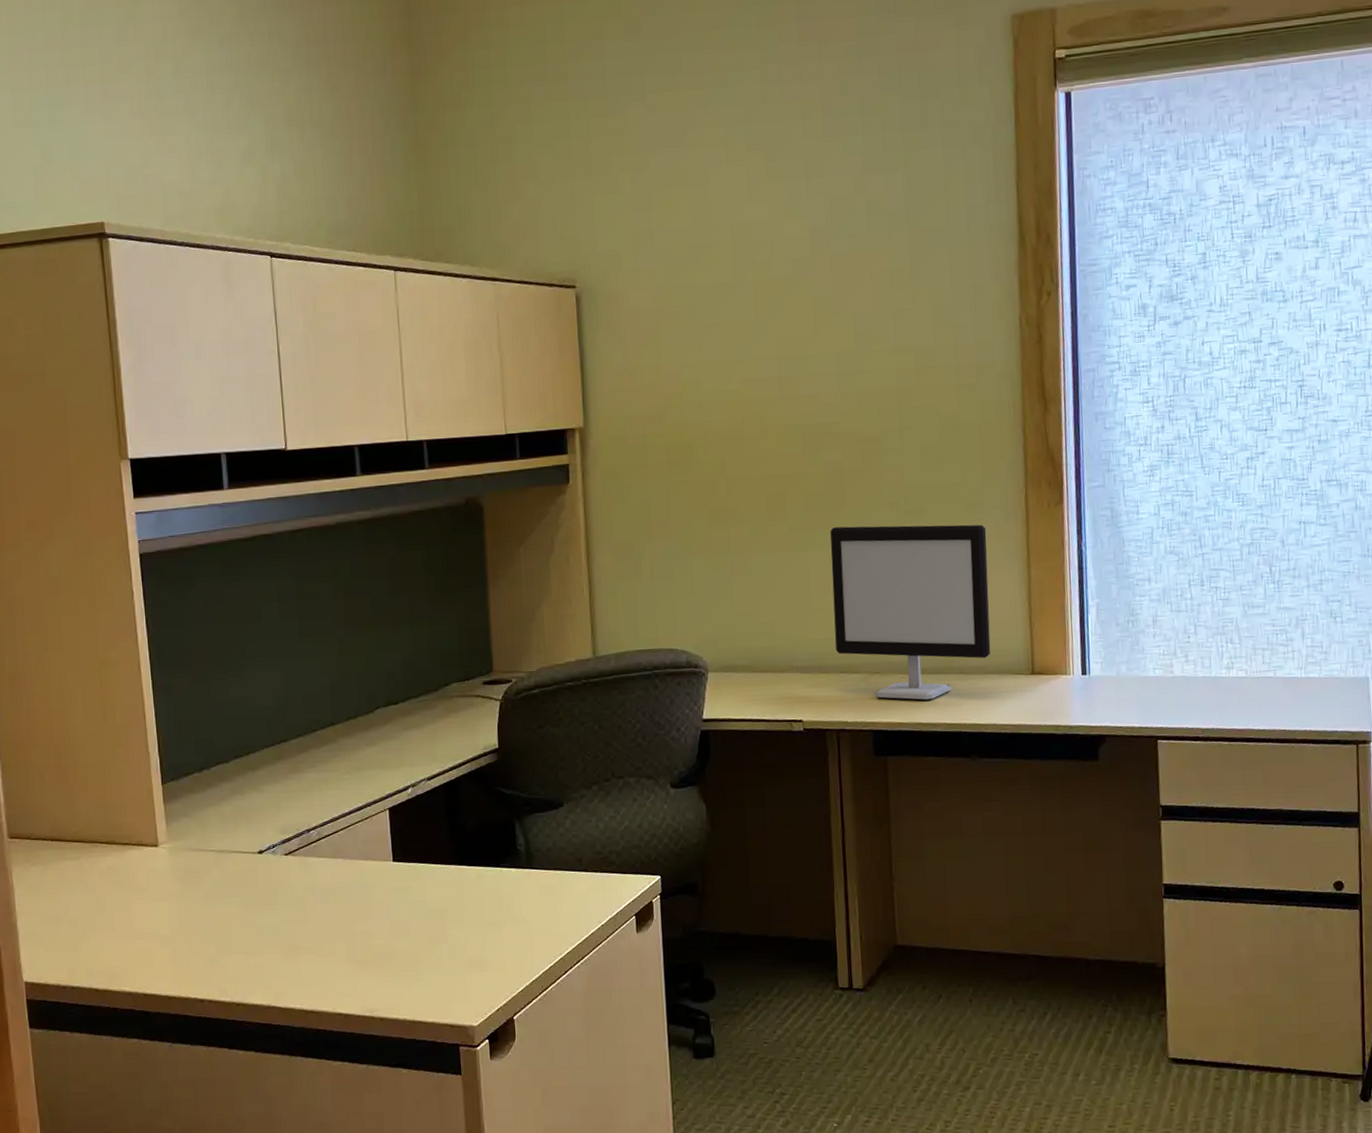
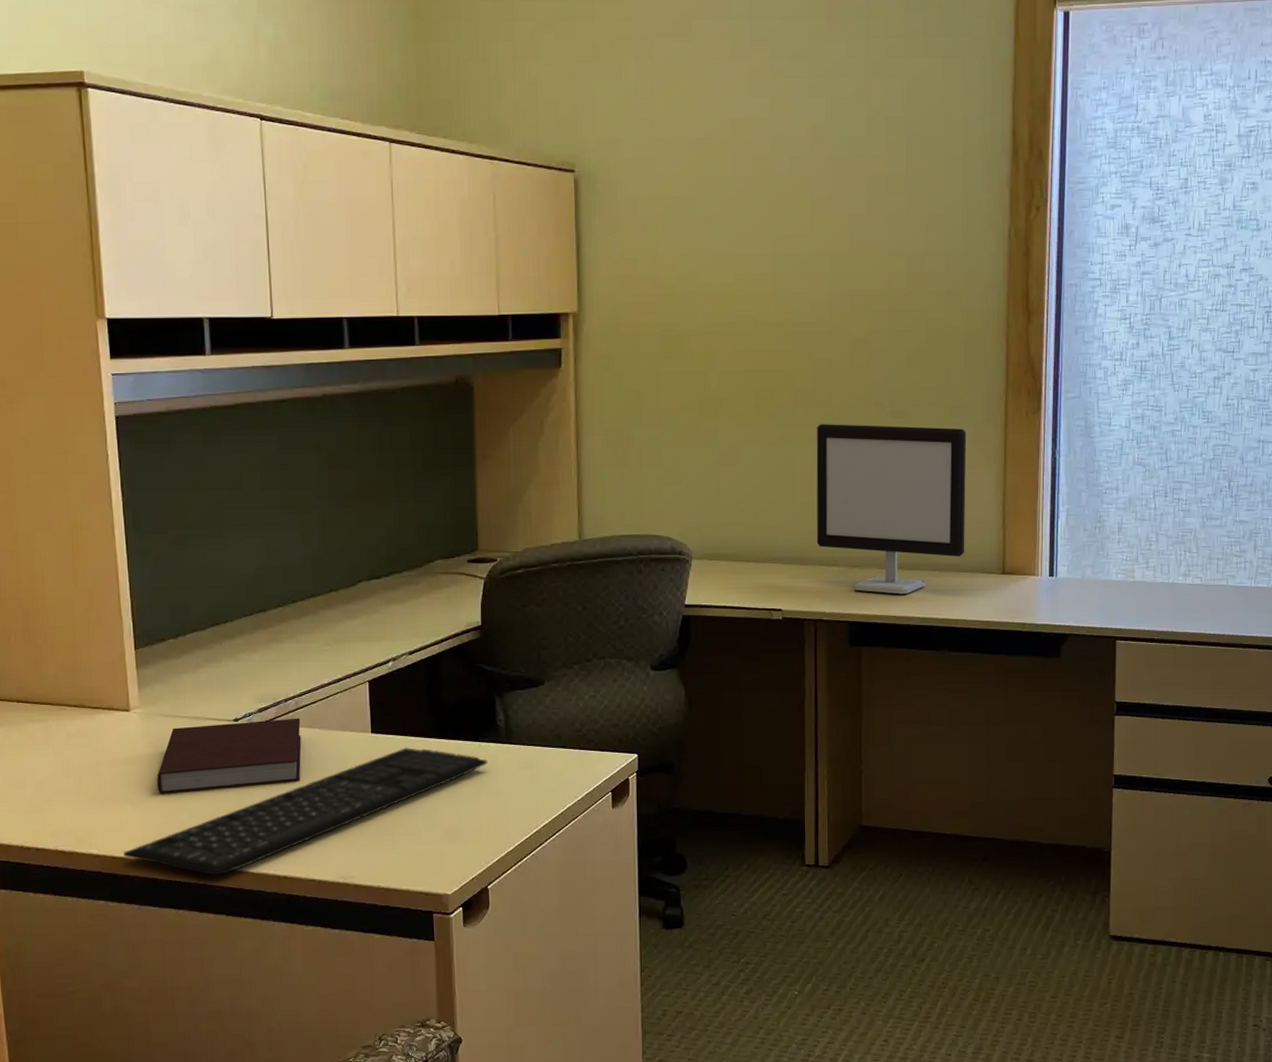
keyboard: none [155,875,509,1011] -> present [123,748,488,876]
notebook: none [185,848,325,929] -> present [157,718,302,794]

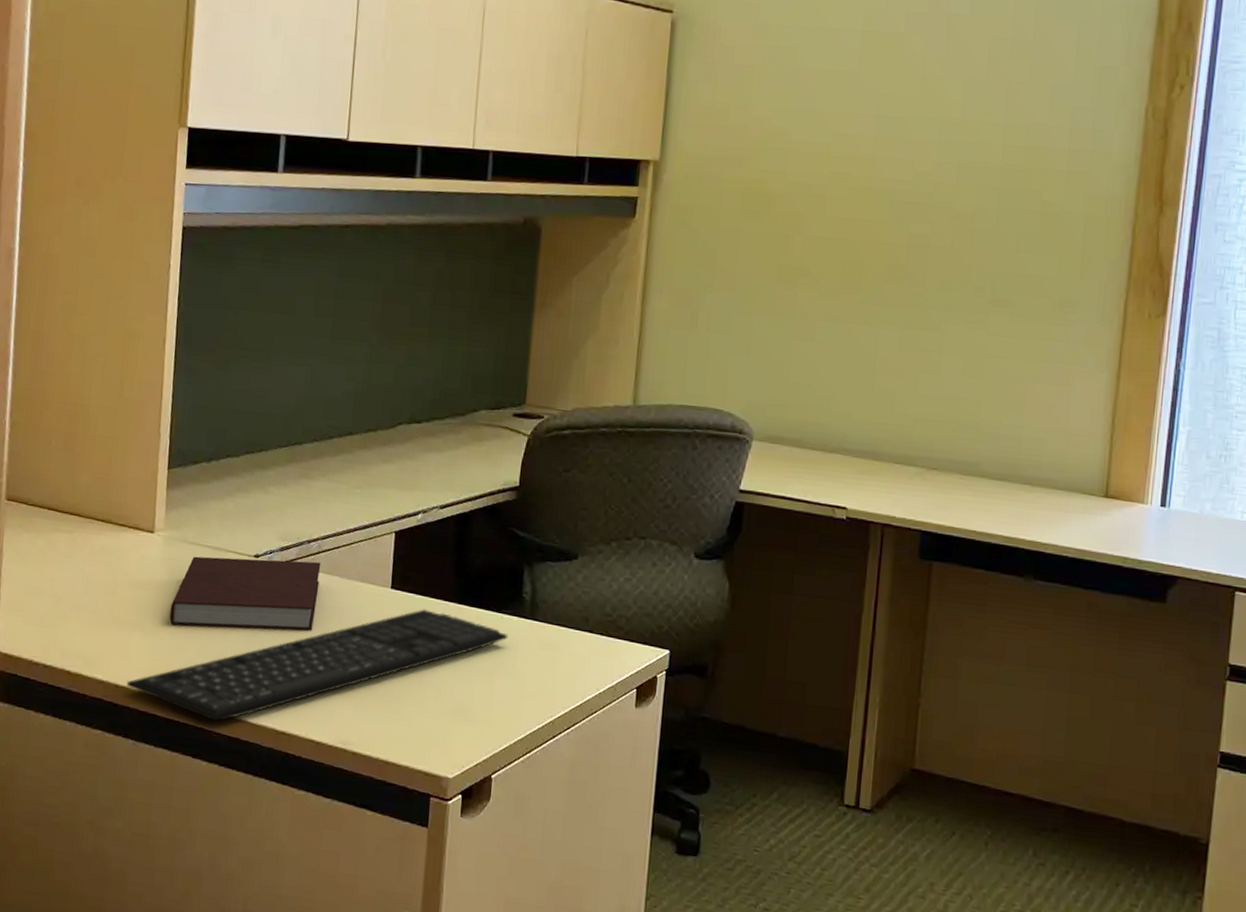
computer monitor: present [816,424,967,595] -> none [893,305,1077,507]

